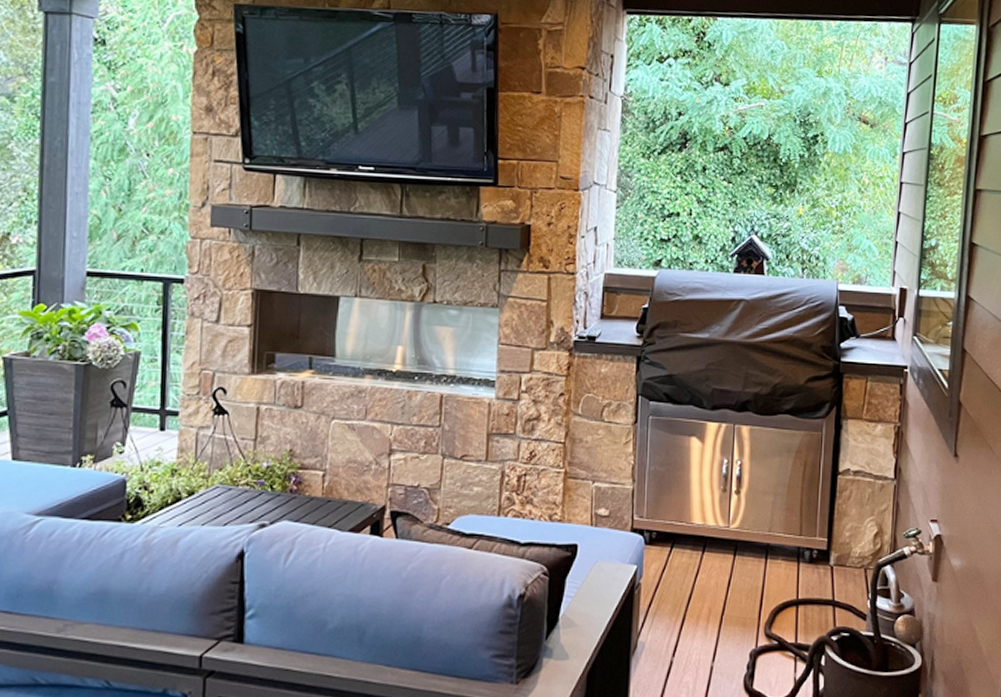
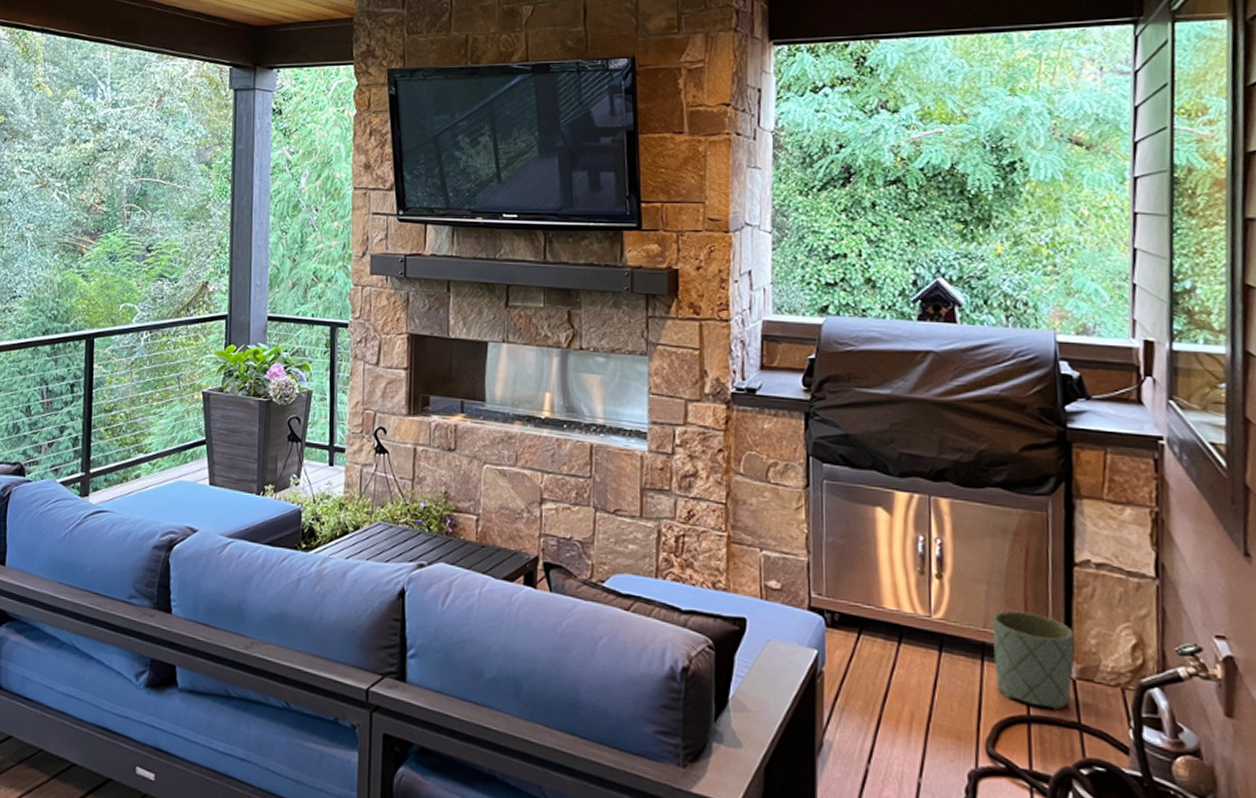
planter: none [775,515,834,592] -> present [992,610,1074,710]

